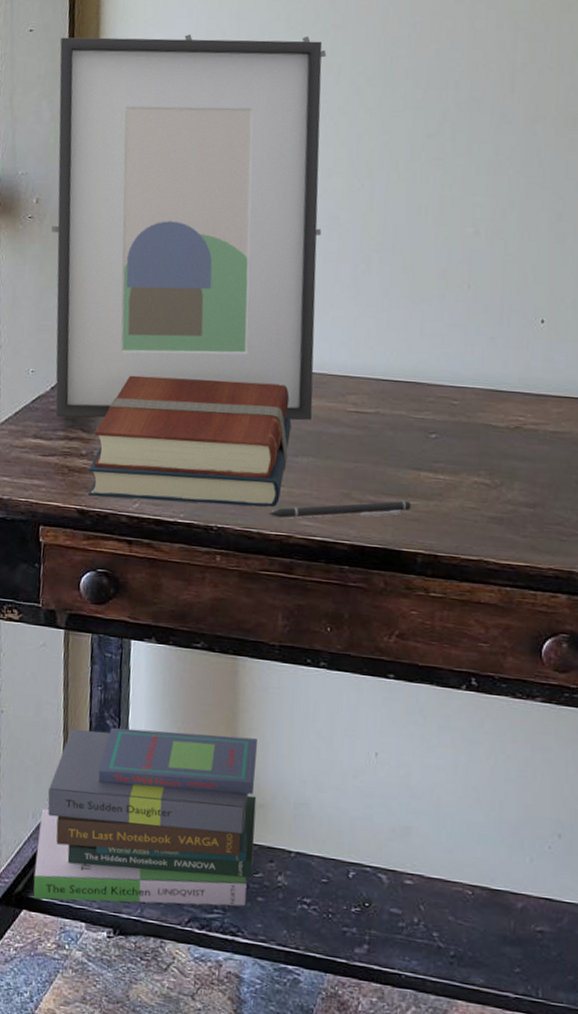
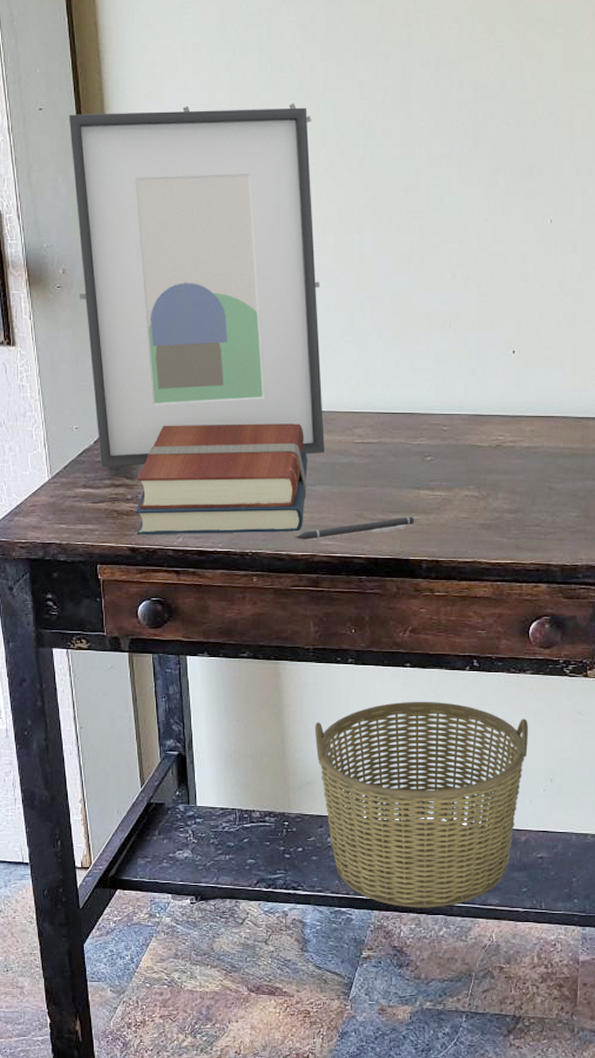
books: present [33,727,258,907] -> none [123,728,306,880]
basket: none [273,719,535,980] -> present [314,701,529,908]

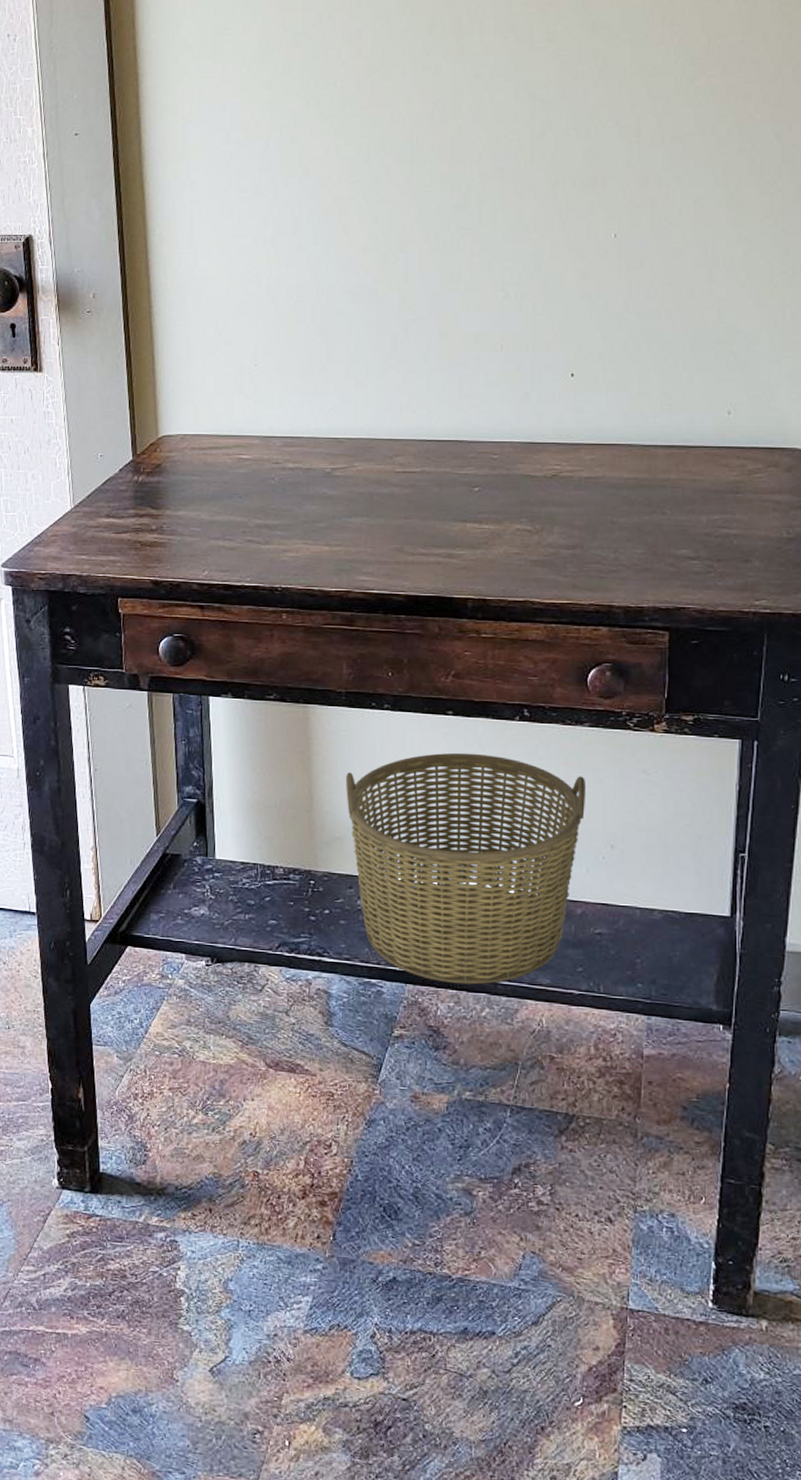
picture frame: present [68,103,324,468] -> none [104,120,363,497]
books: present [135,423,308,535] -> none [159,451,344,568]
pen: present [295,516,414,540] -> none [328,551,460,575]

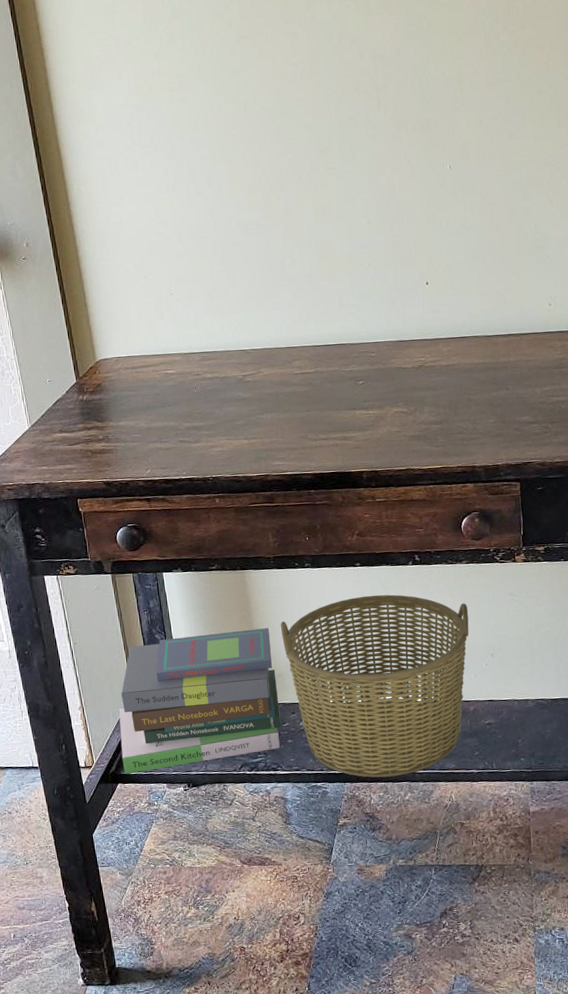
books: none [135,777,334,936] -> present [119,628,281,775]

